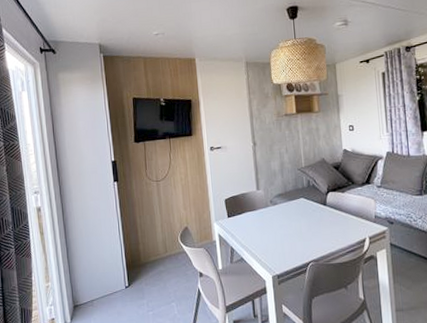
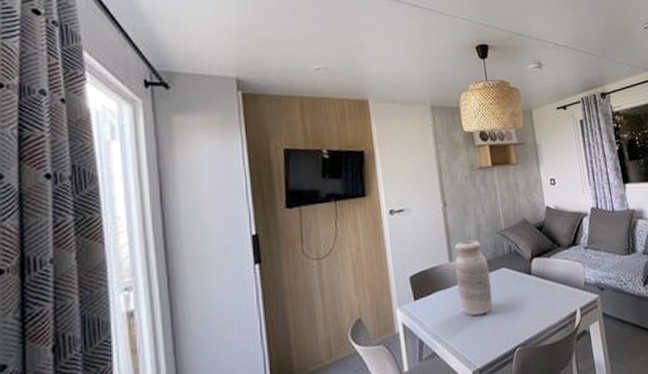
vase: none [261,174,291,234] -> present [455,240,493,316]

